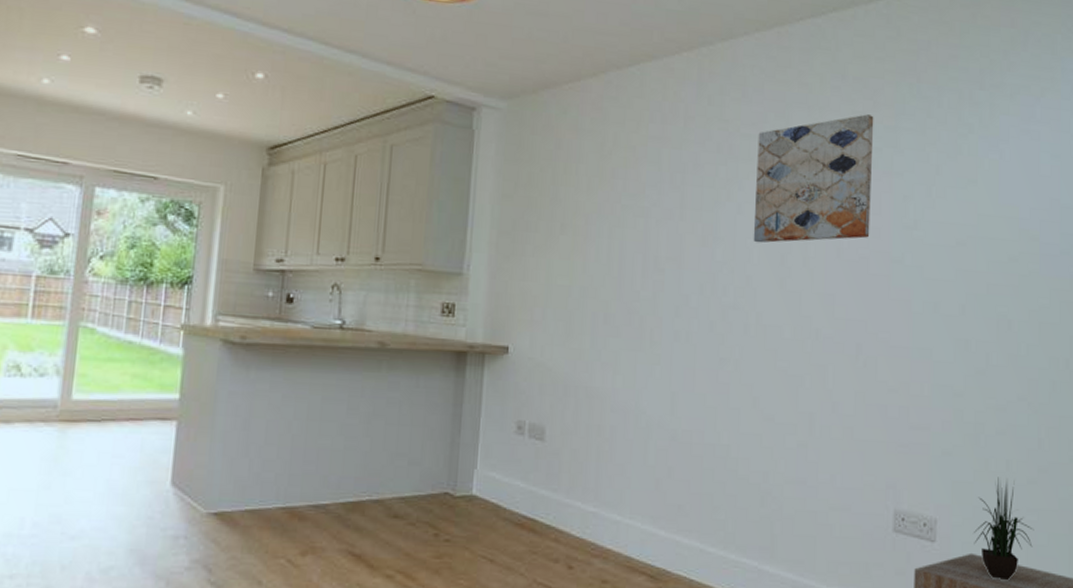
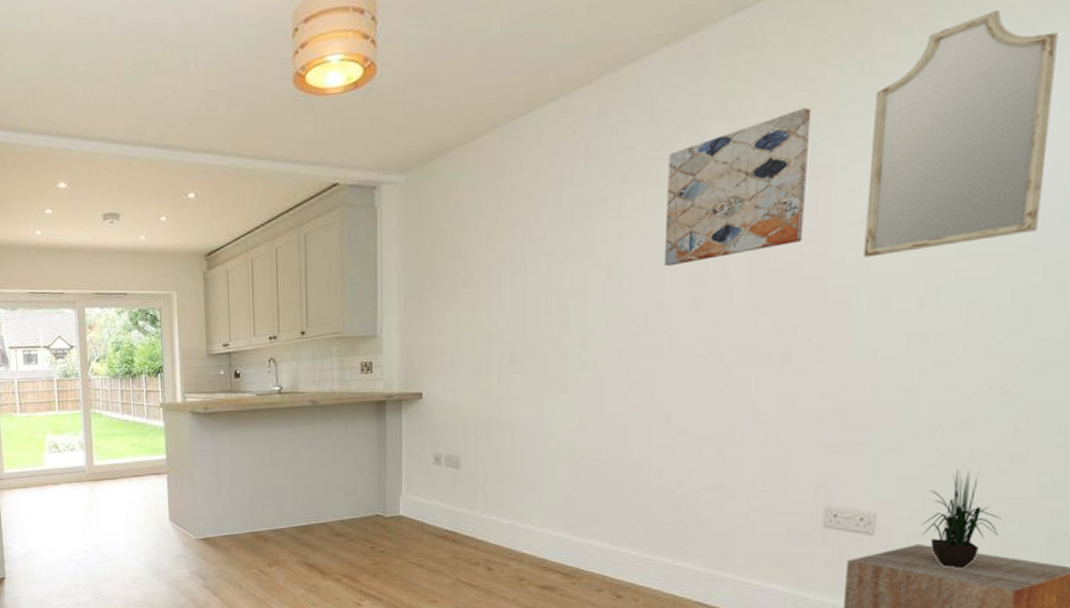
home mirror: none [918,64,1046,262] -> present [864,9,1058,258]

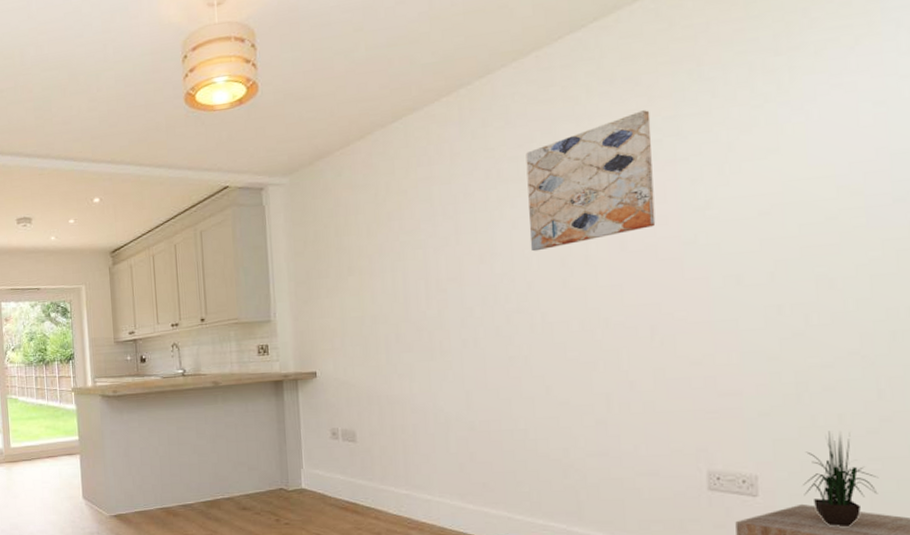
home mirror: present [864,9,1058,258] -> none [706,23,870,239]

